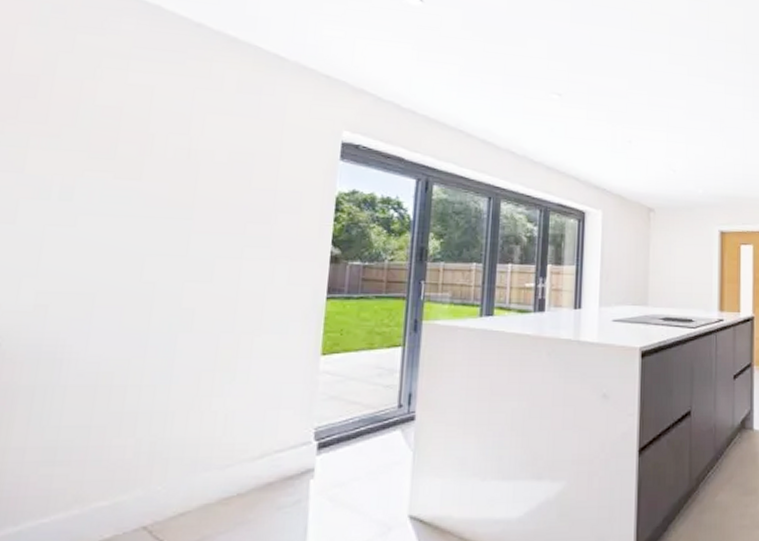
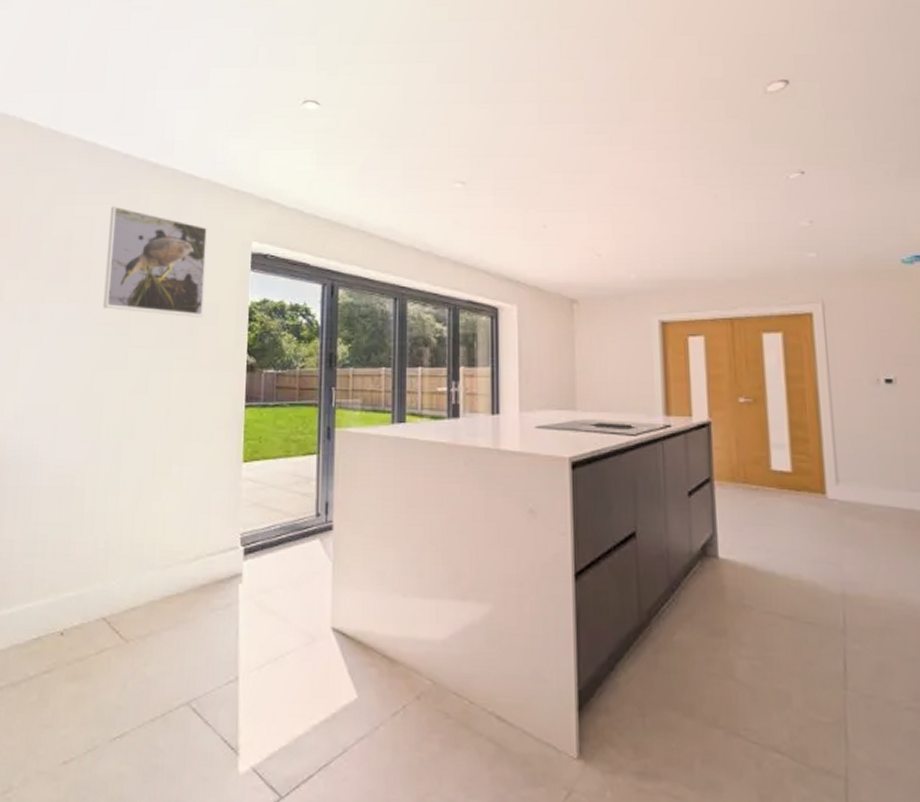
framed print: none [160,77,294,204] -> present [103,206,208,317]

